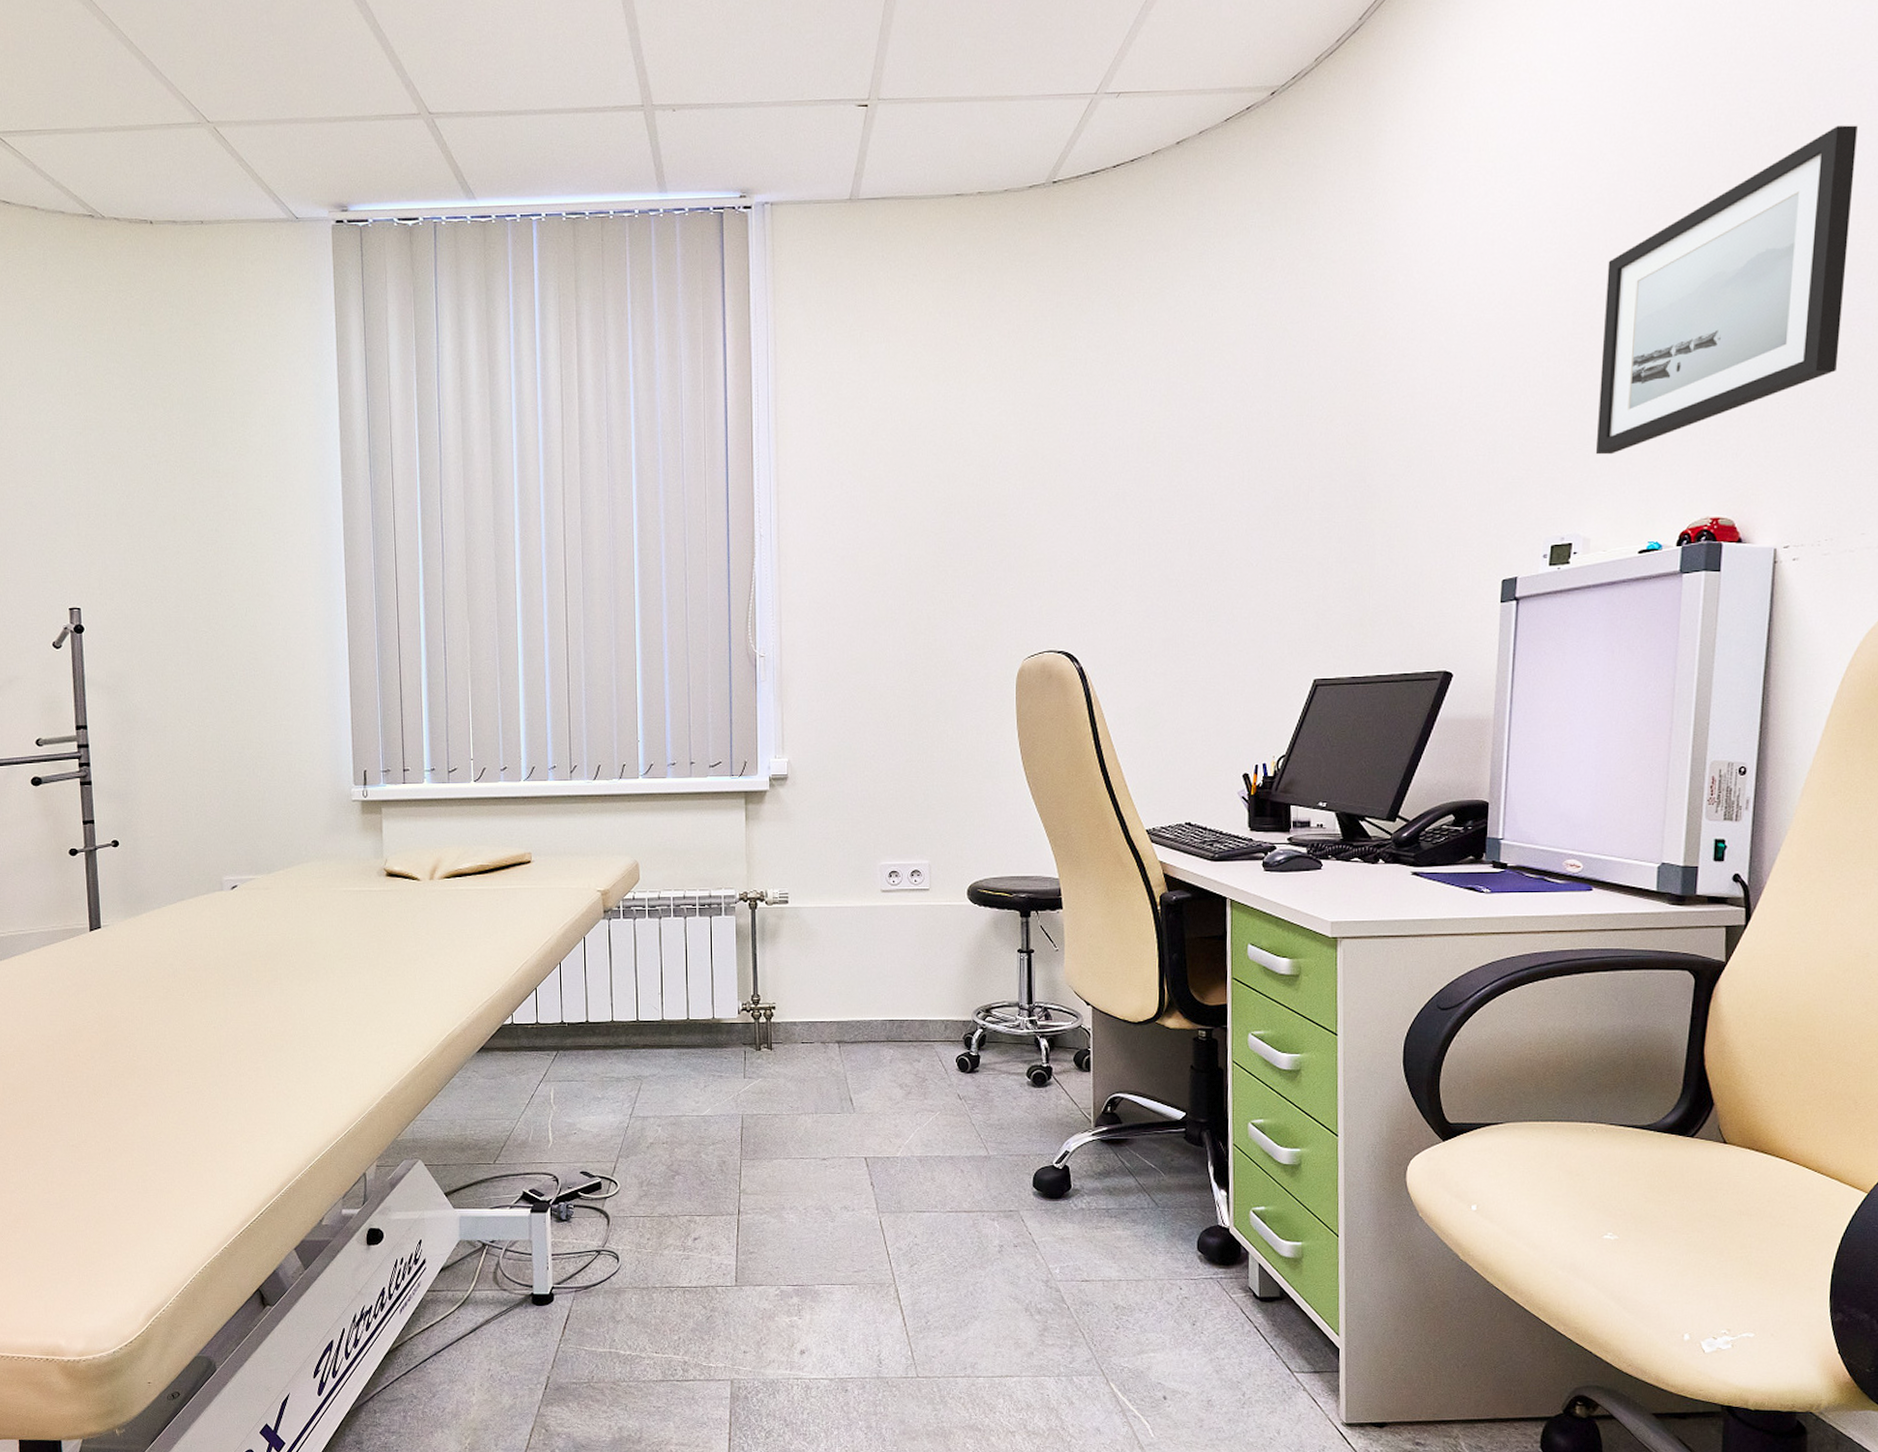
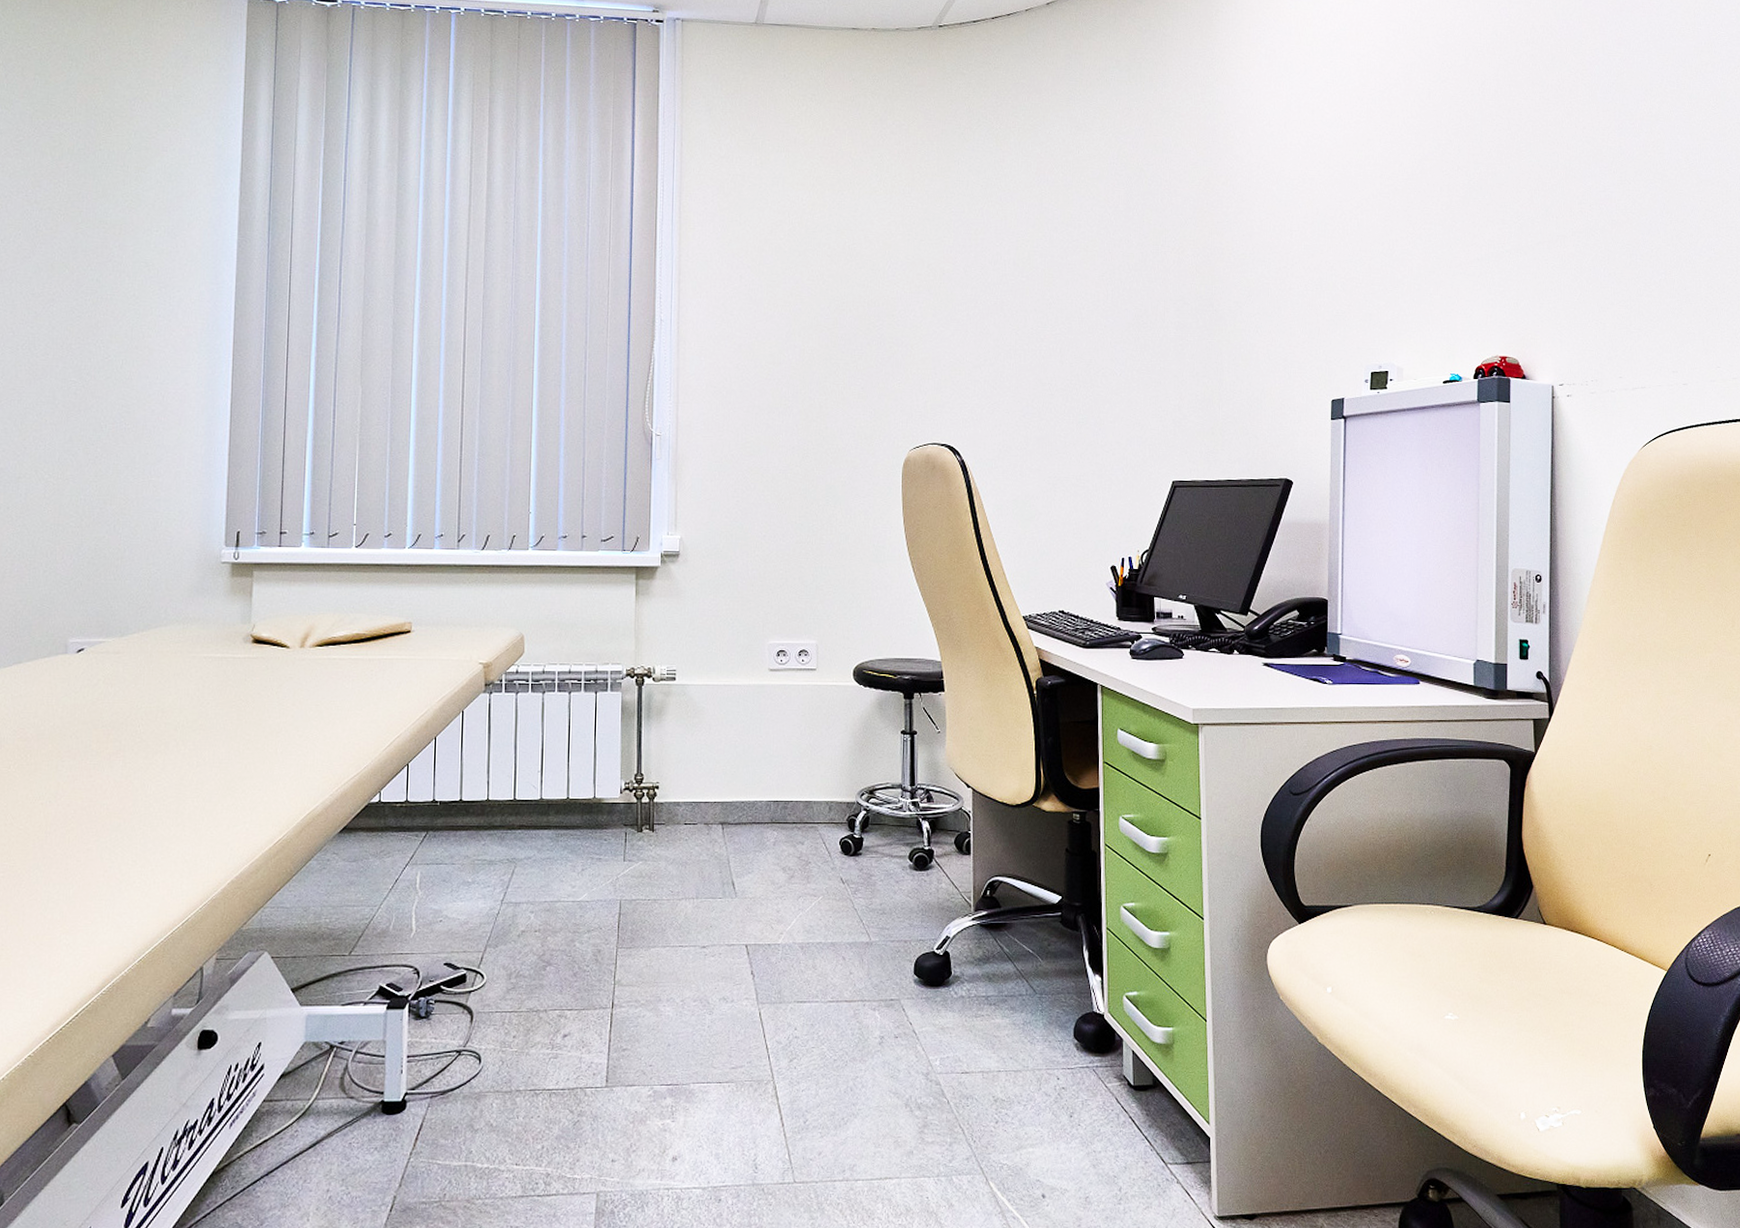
wall art: present [1595,125,1858,455] -> none [1404,44,1593,297]

